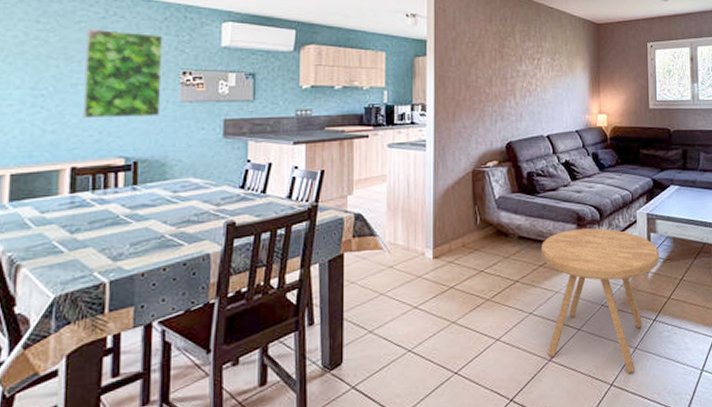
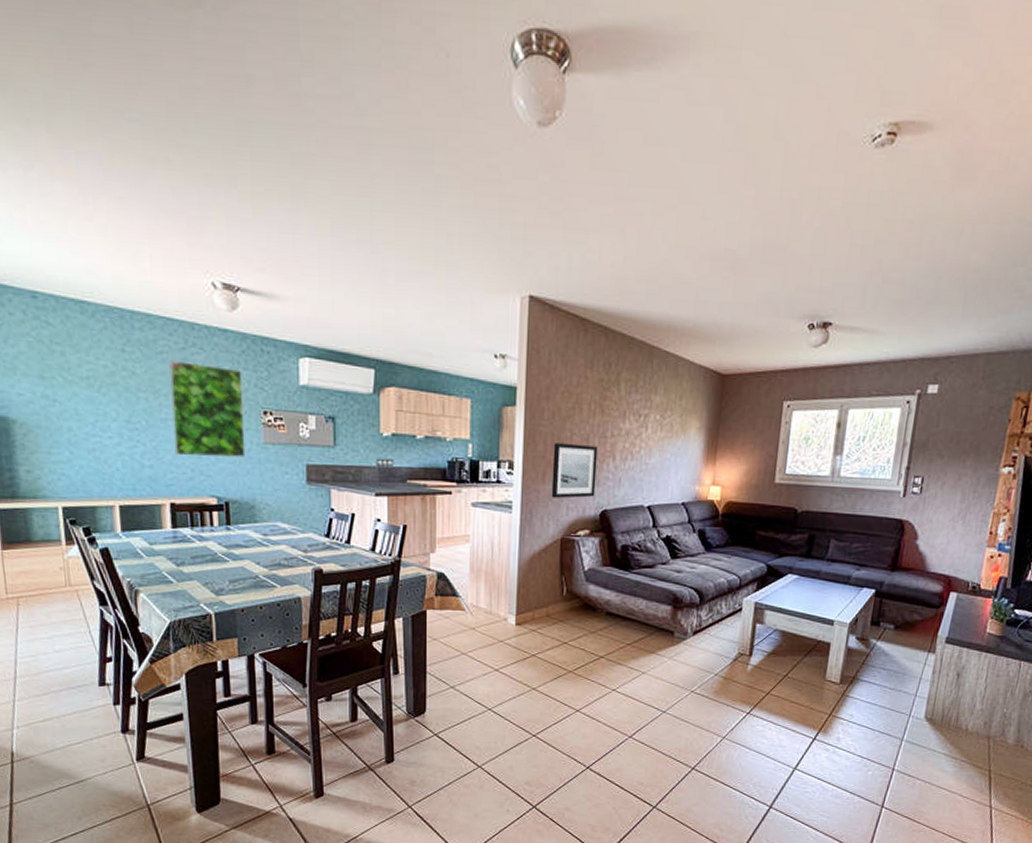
wall art: none [461,85,501,134] -> present [551,443,598,499]
side table: present [540,228,660,373] -> none [629,611,765,760]

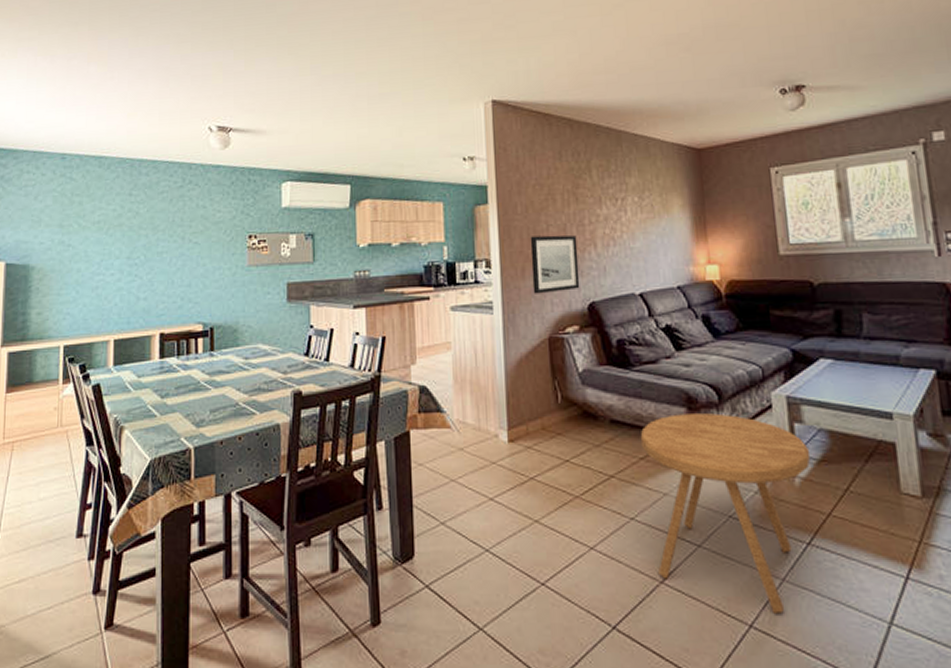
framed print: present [169,360,246,458] -> none [167,197,231,286]
side table: none [629,611,765,760] -> present [640,413,811,613]

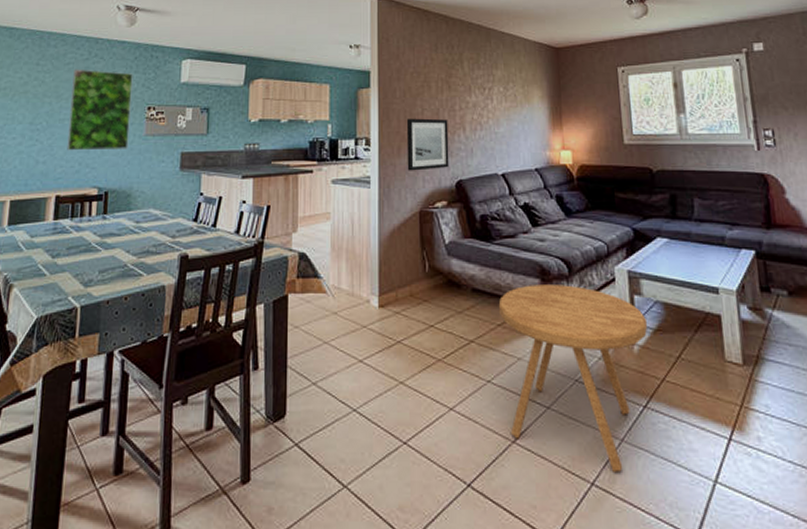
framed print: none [167,197,231,286] -> present [67,69,133,151]

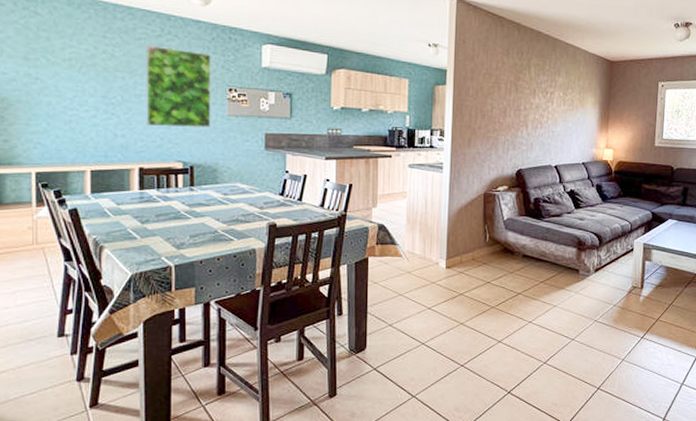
wall art: present [406,118,449,171] -> none [475,114,514,160]
side table: present [498,285,648,472] -> none [542,252,653,380]

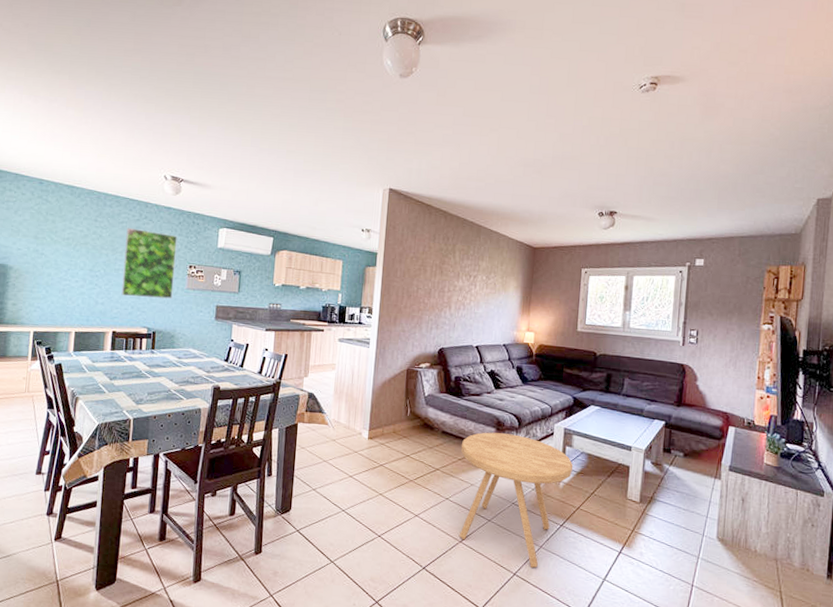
side table: none [542,252,653,380] -> present [459,432,574,568]

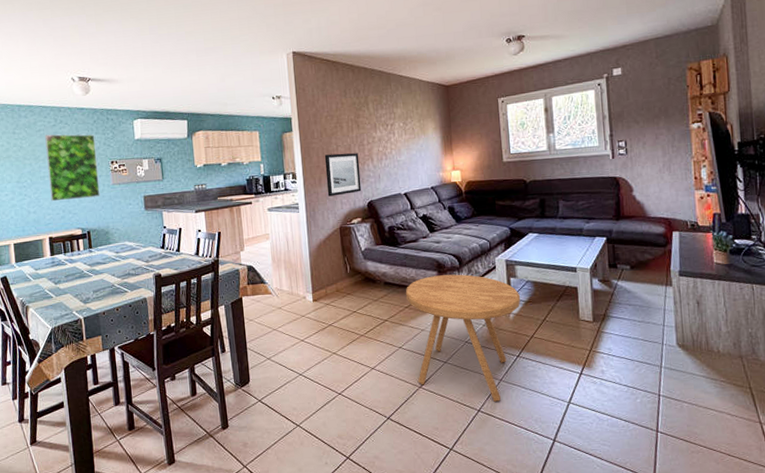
wall art: none [400,295,438,338] -> present [324,153,362,197]

